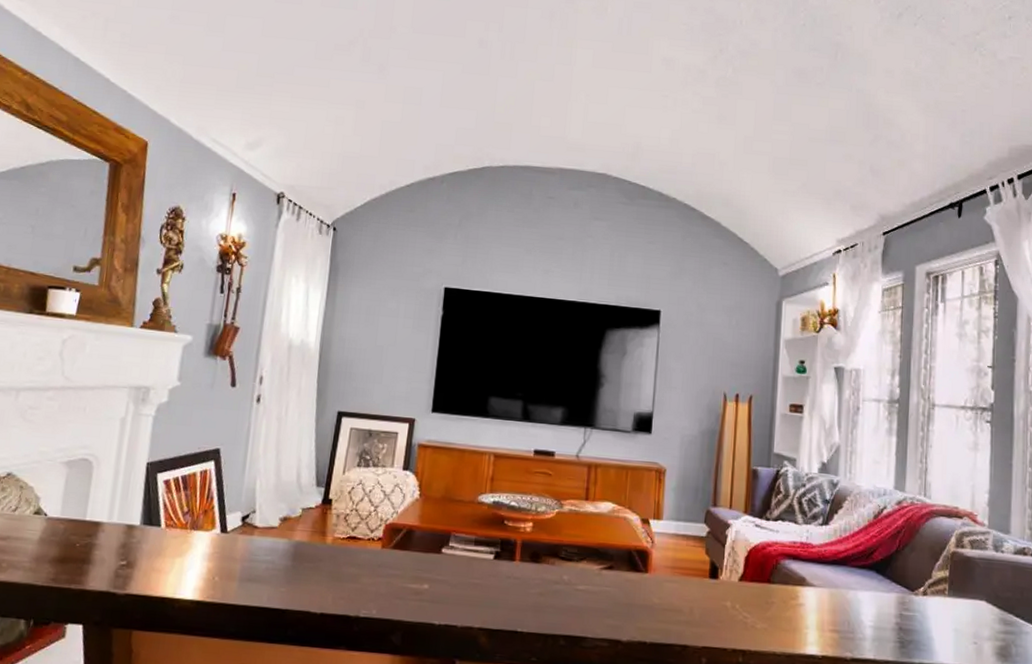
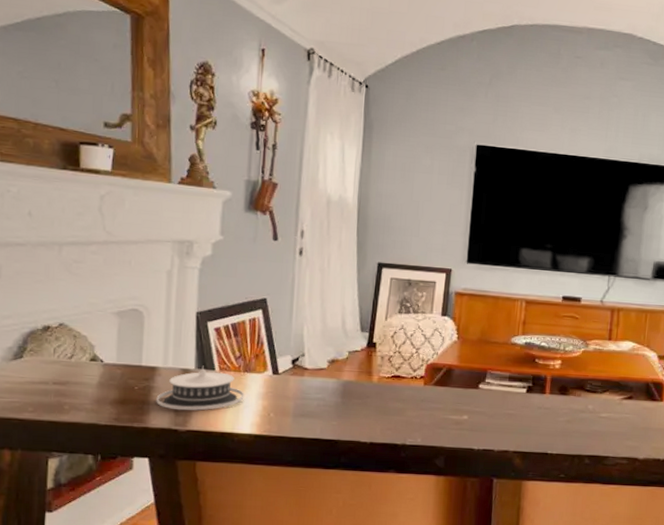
architectural model: none [96,521,189,572] -> present [156,365,244,411]

